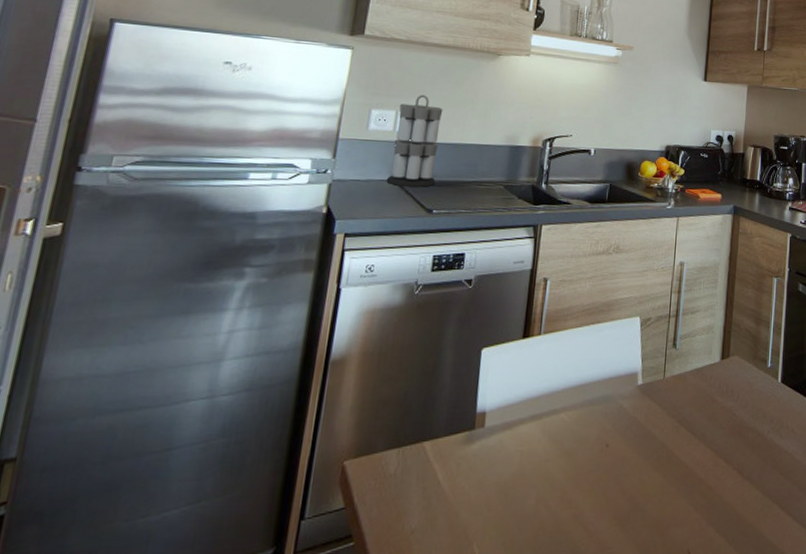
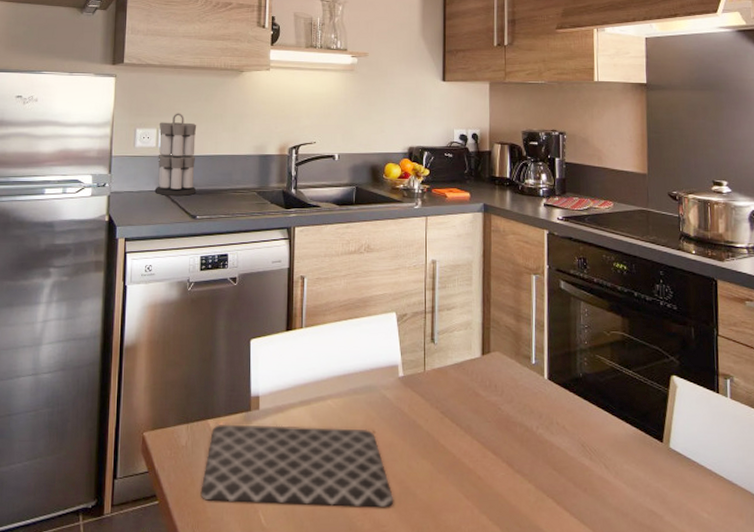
placemat: none [406,442,623,537] -> present [200,424,394,508]

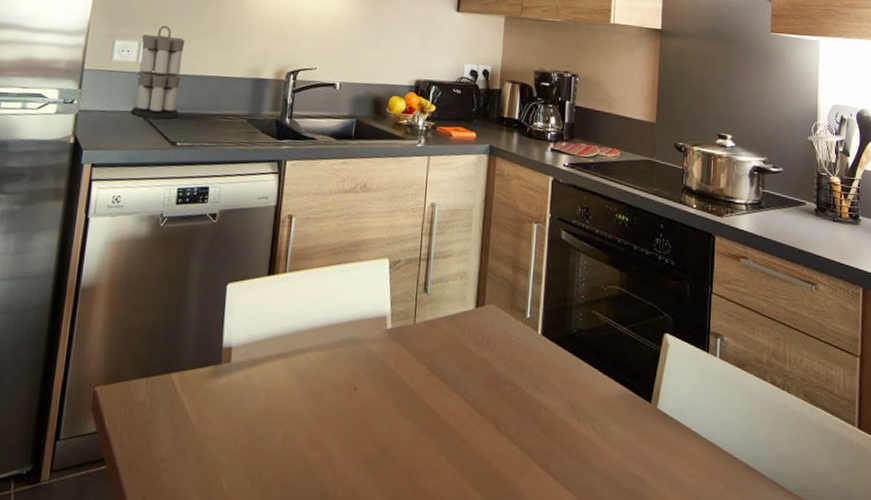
placemat: present [200,424,394,508] -> none [156,378,372,473]

